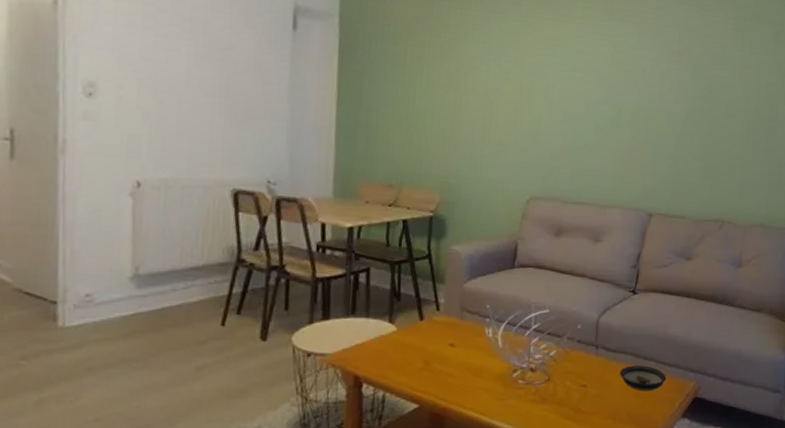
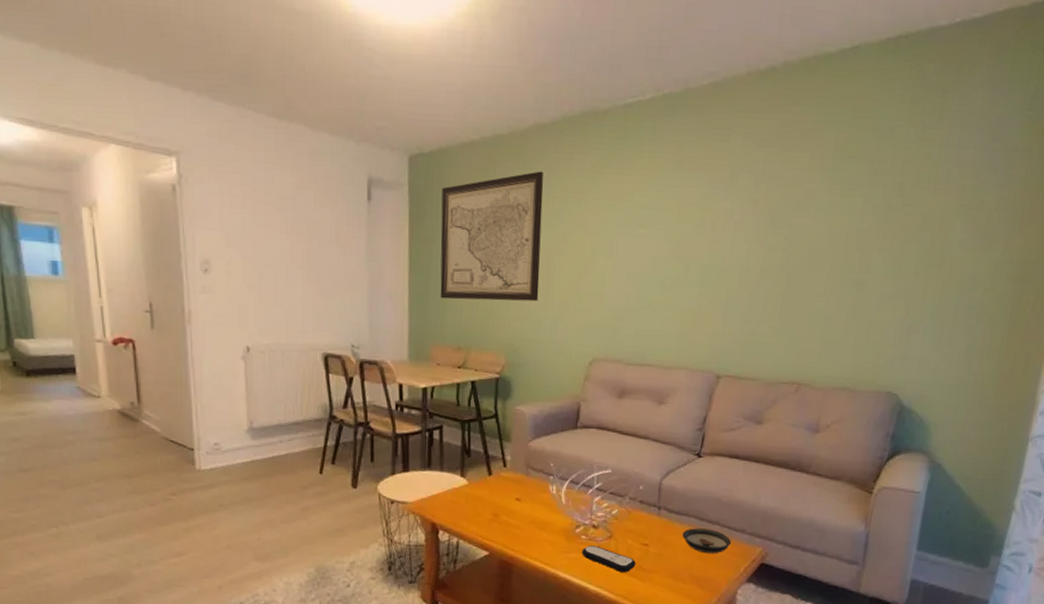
wall art: none [370,11,482,139] -> present [440,171,544,302]
remote control: none [519,390,575,417] -> present [581,545,637,573]

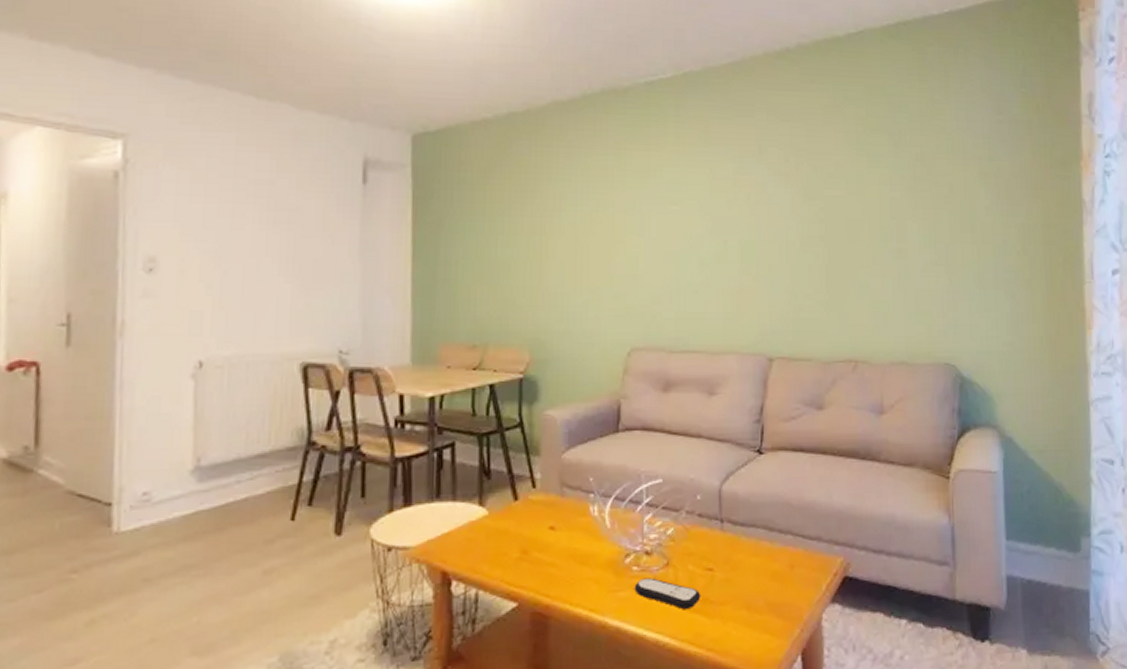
wall art: present [440,171,544,302] -> none [449,148,566,290]
saucer: present [682,528,732,554] -> none [751,540,808,572]

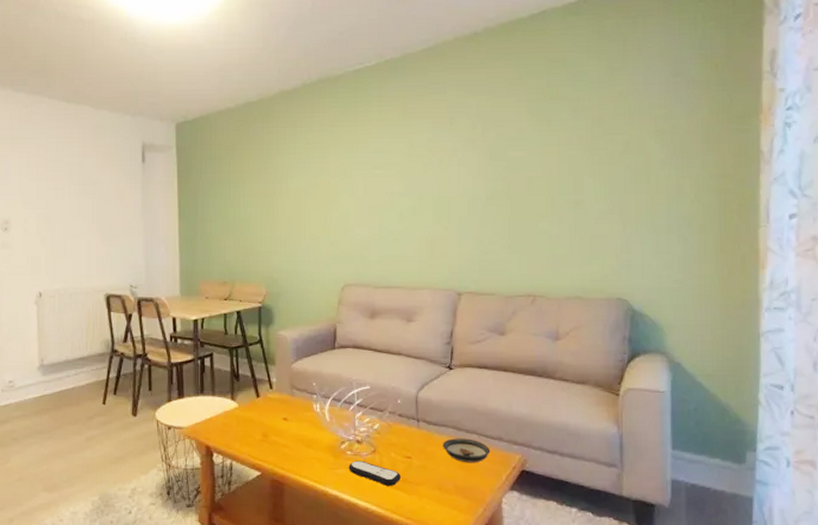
saucer: none [751,540,808,572] -> present [443,438,491,463]

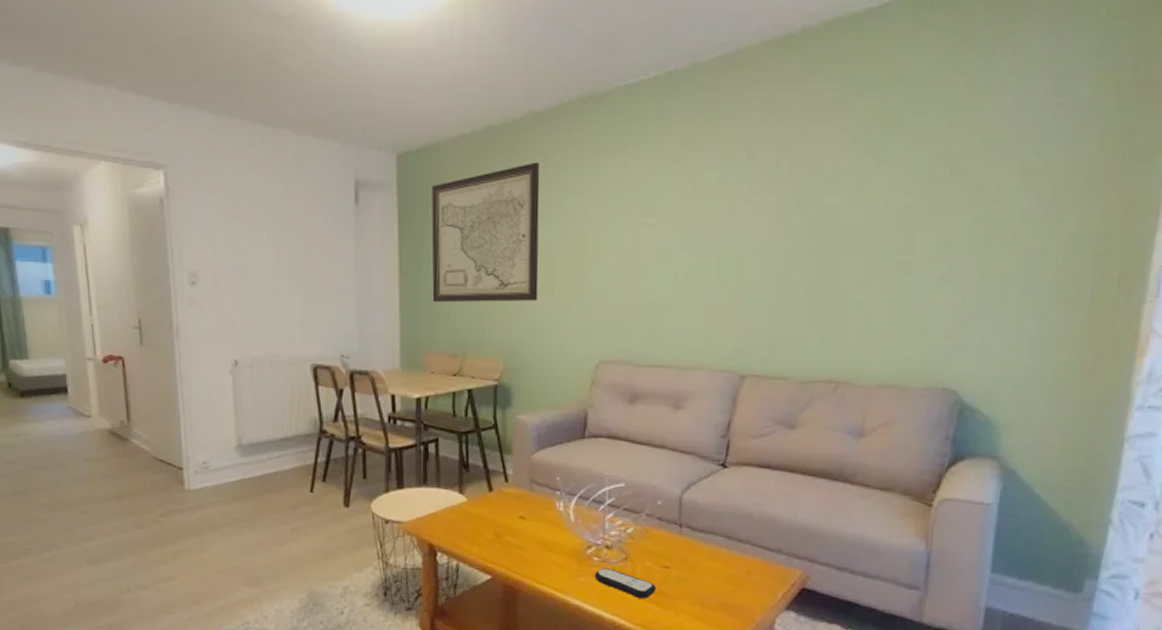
wall art: none [205,128,292,240] -> present [431,162,540,303]
saucer: present [443,438,491,463] -> none [708,548,766,578]

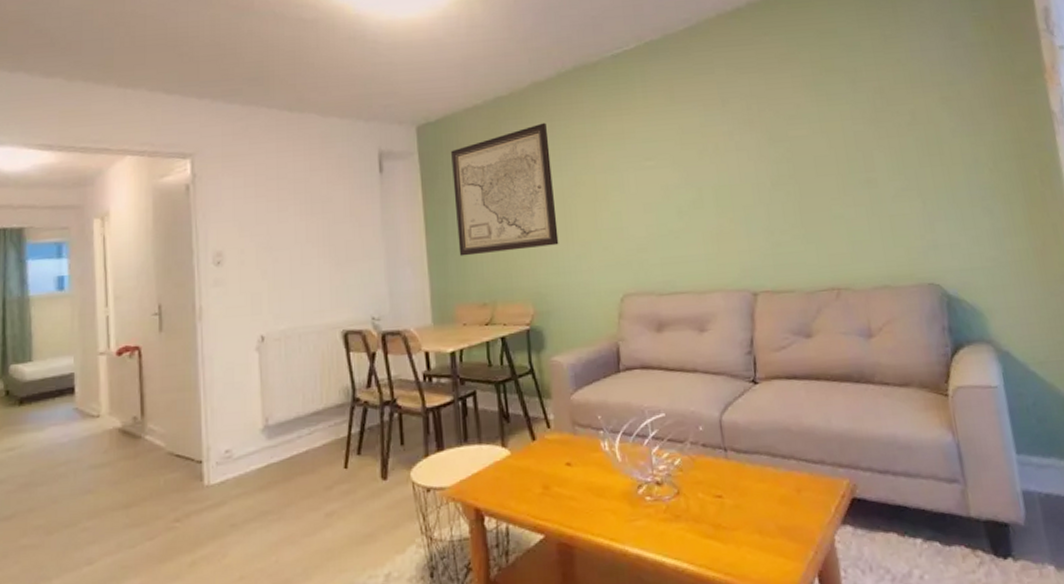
remote control: present [594,568,657,599] -> none [649,506,714,537]

